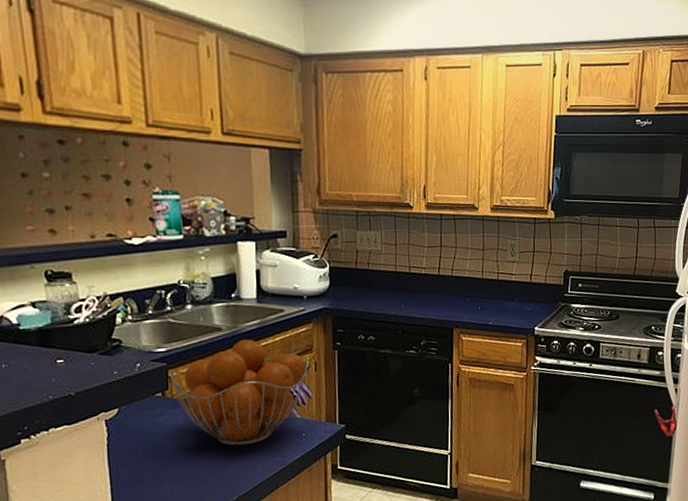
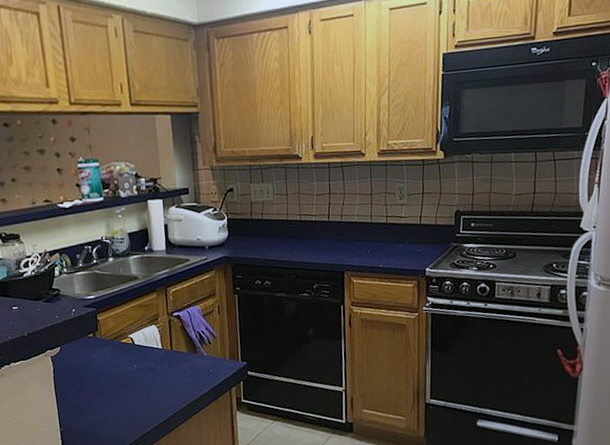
fruit basket: present [169,339,309,446] -> none [97,286,213,380]

